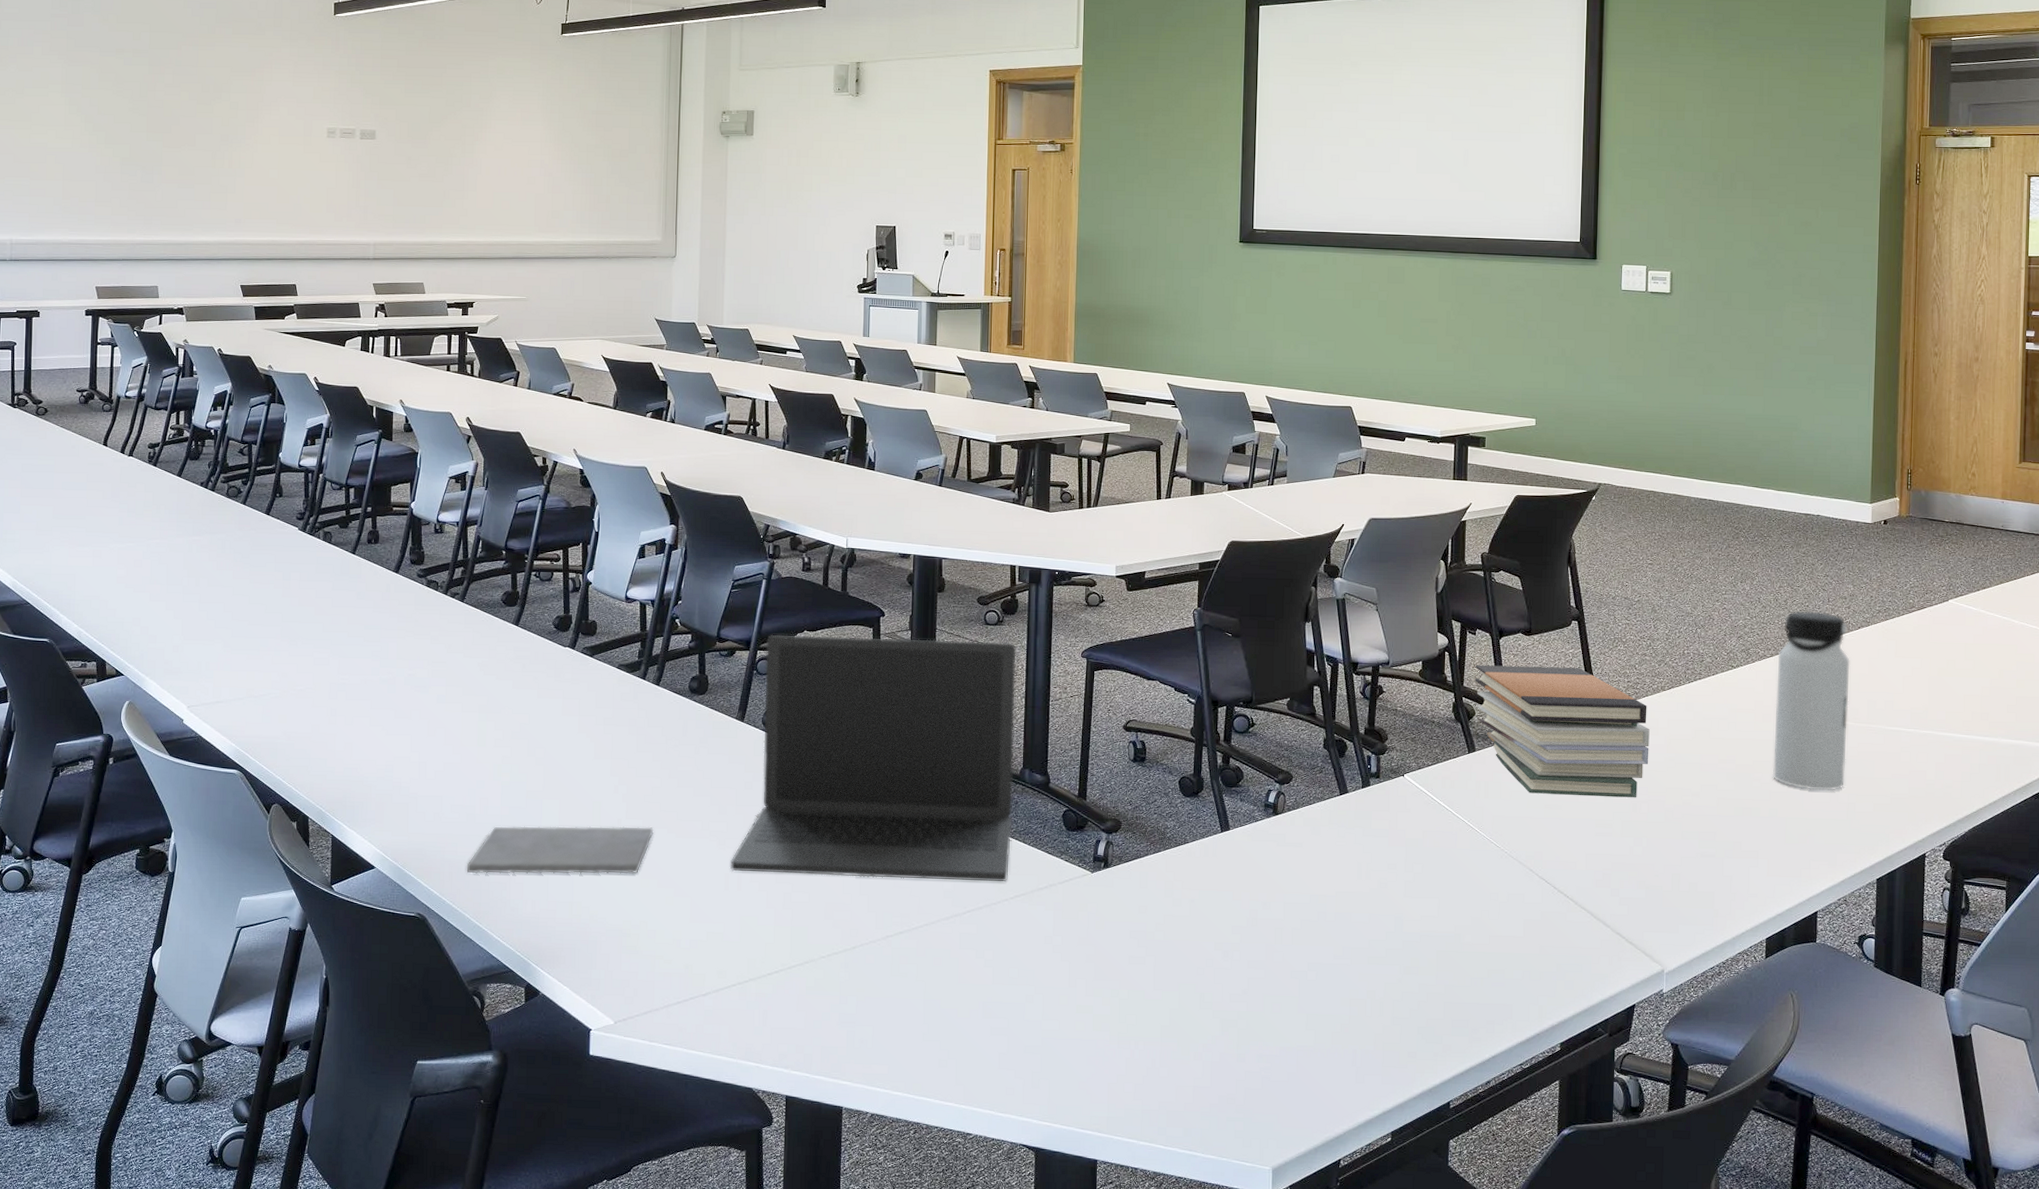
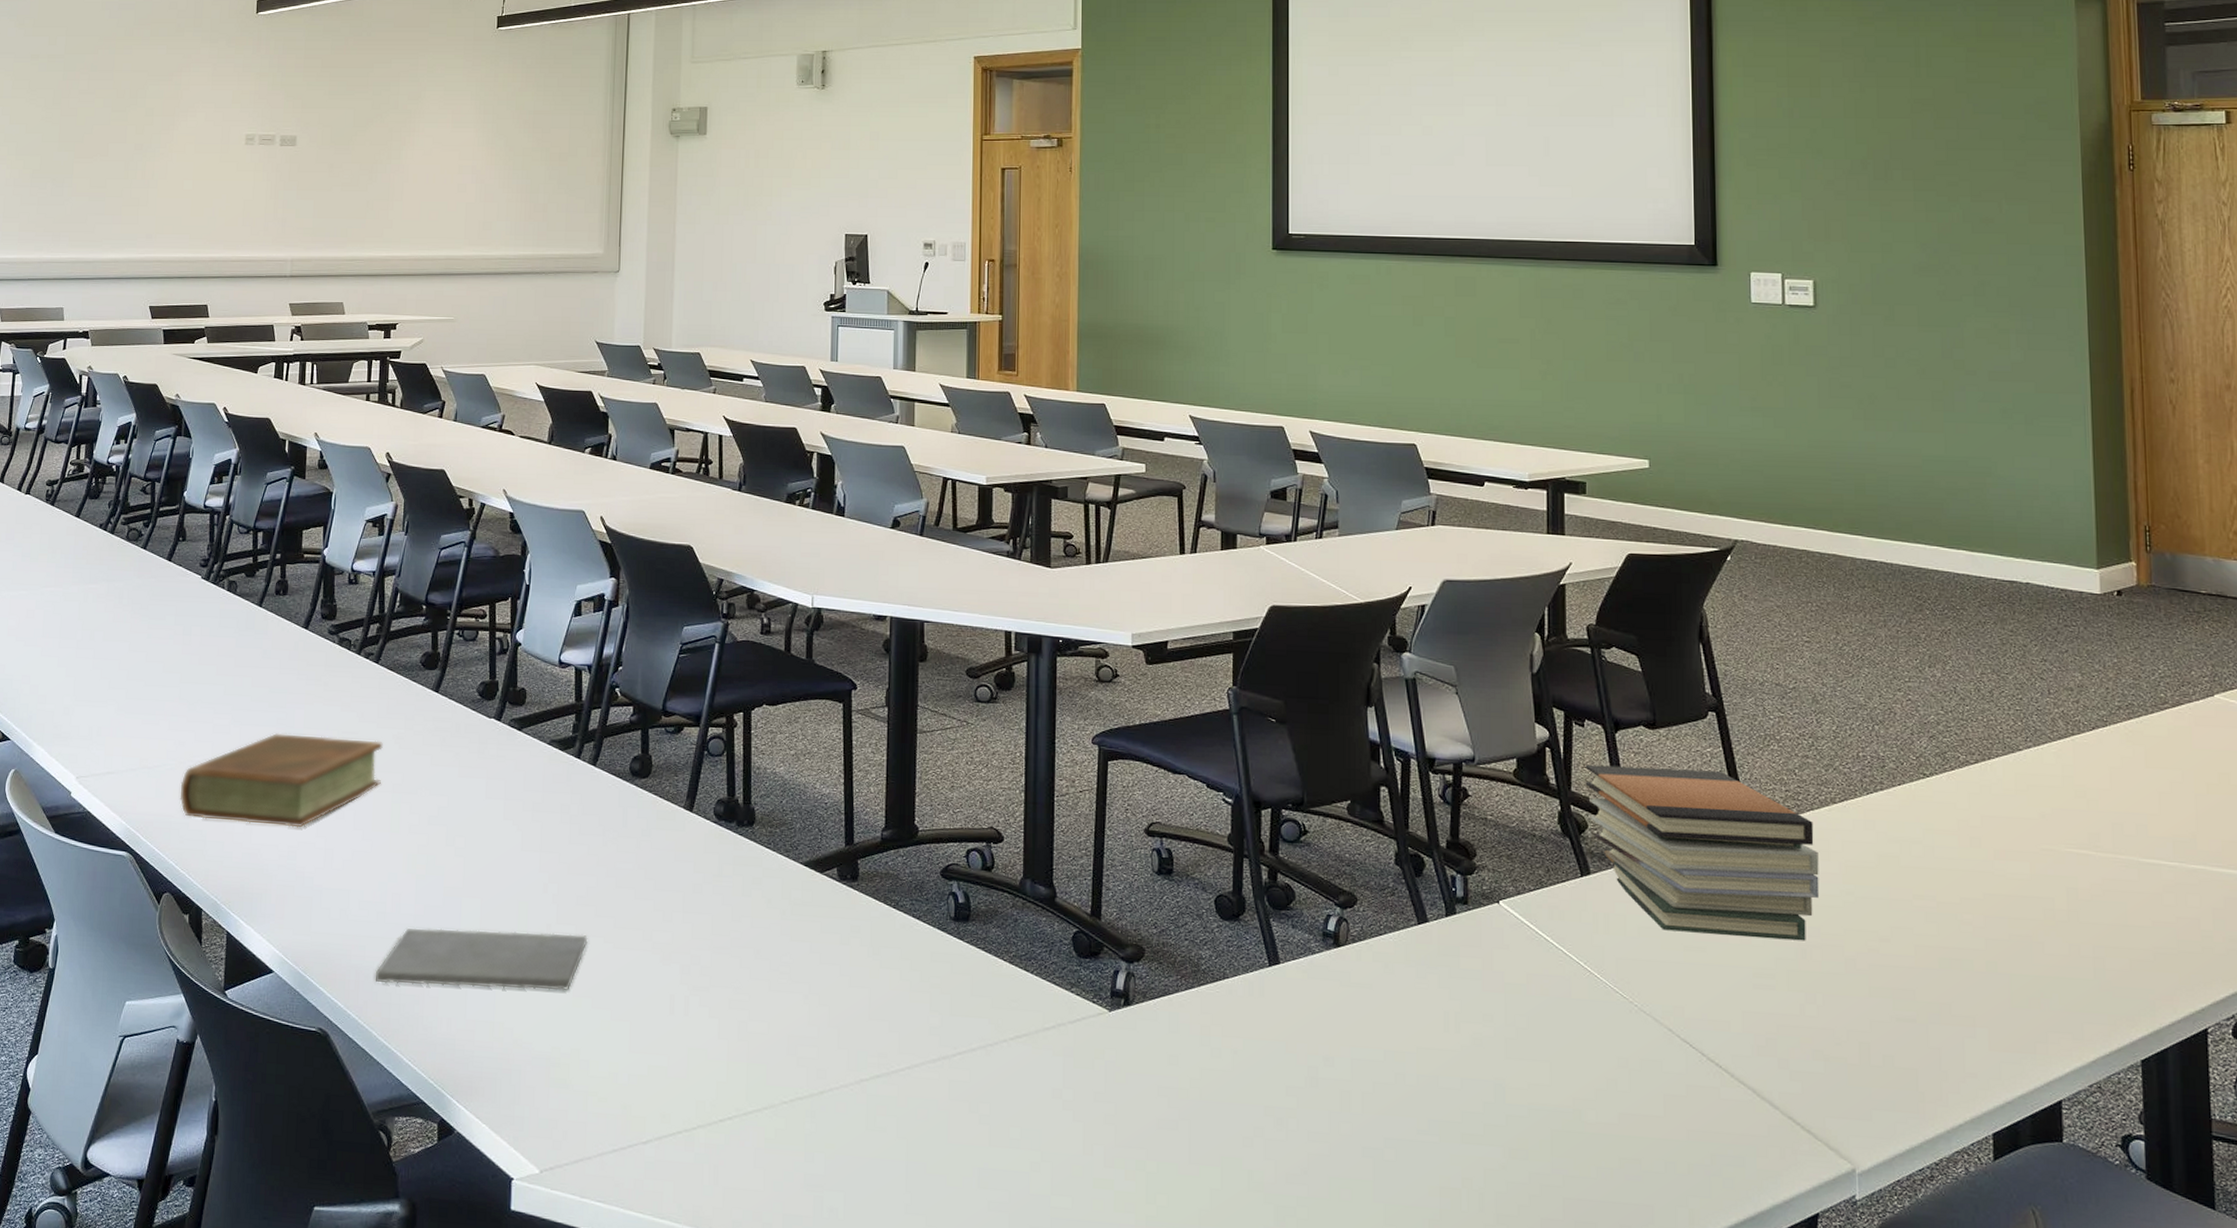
book: none [284,664,469,745] -> present [179,733,383,828]
laptop: present [730,634,1017,882] -> none [676,708,1014,1018]
water bottle: present [1773,611,1850,791] -> none [1985,704,2088,940]

